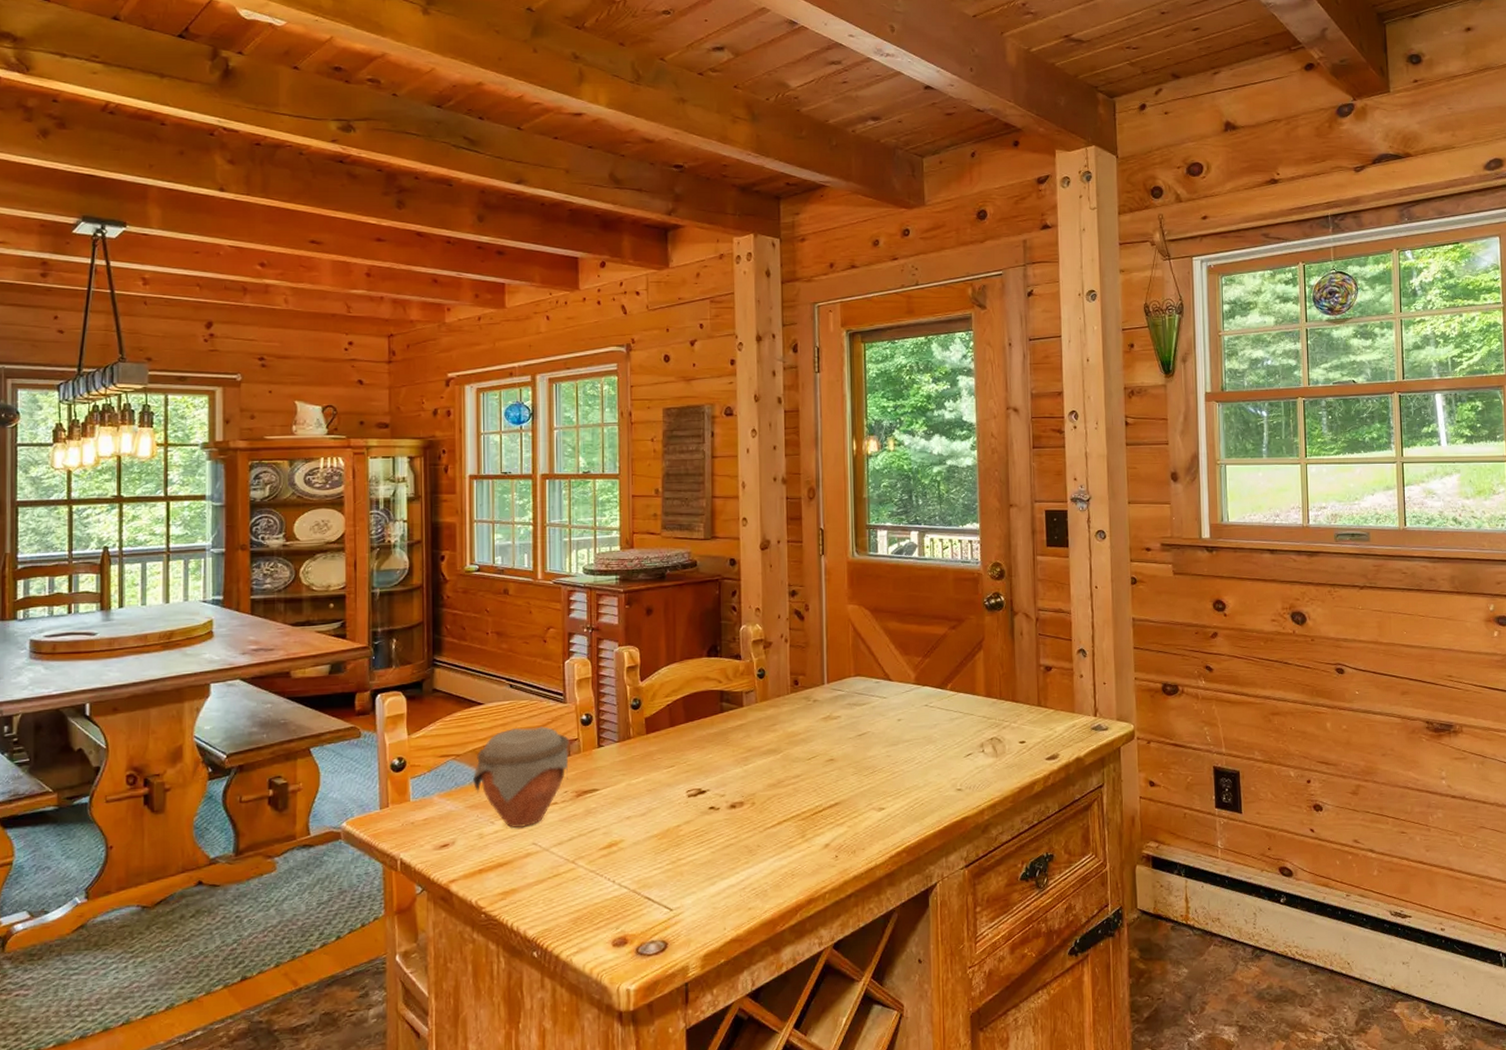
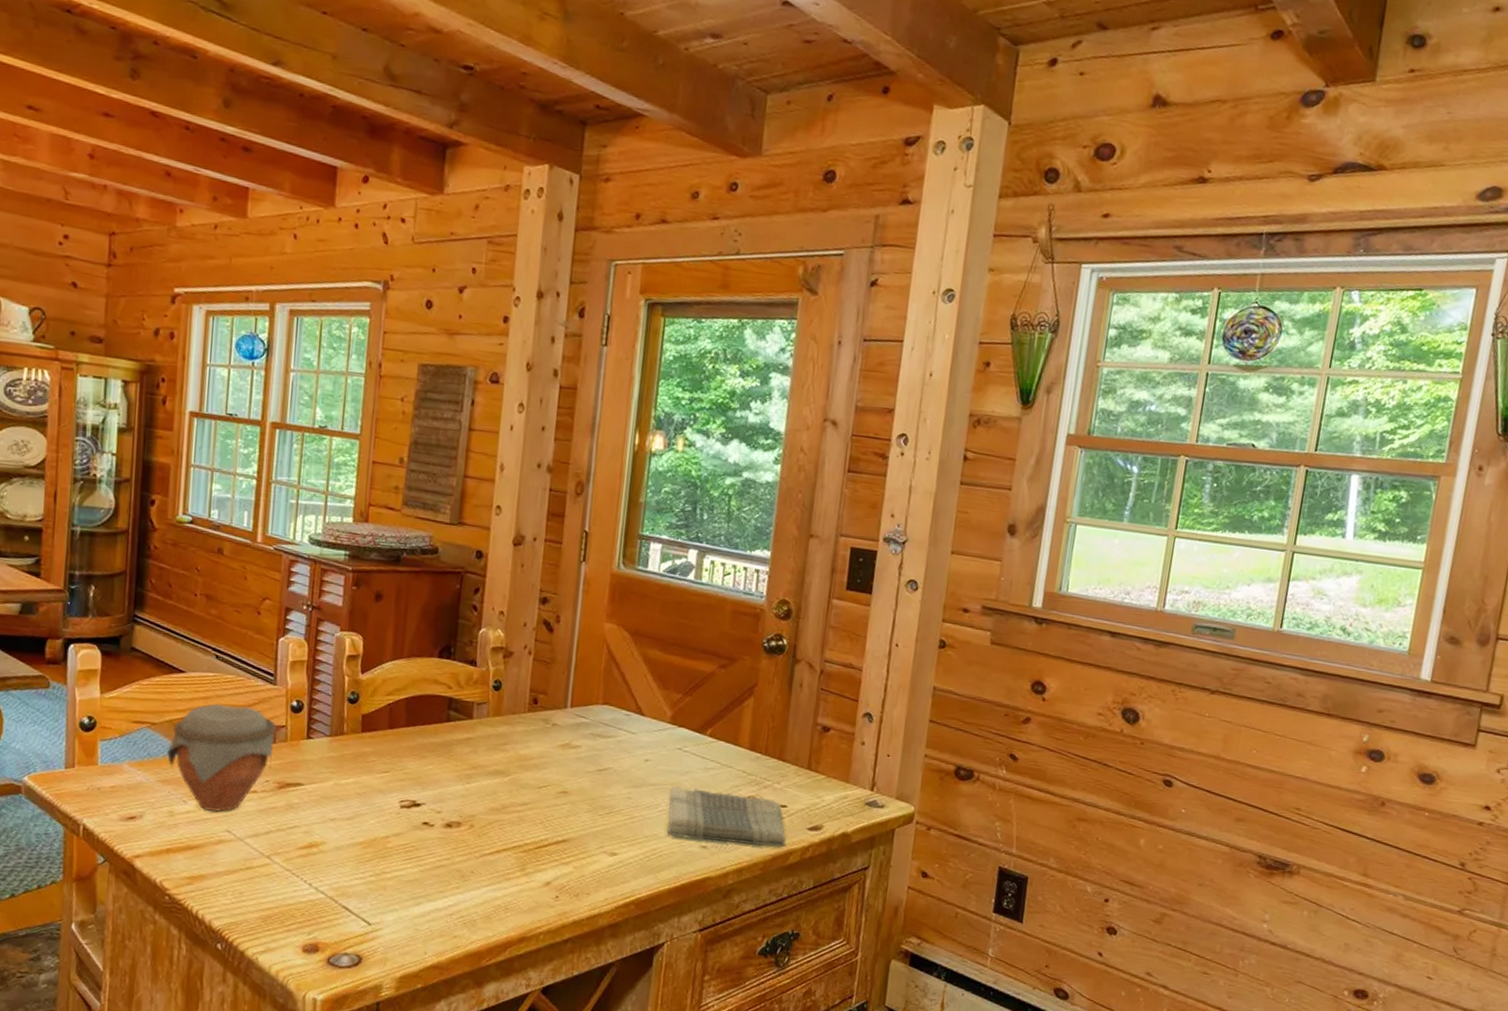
dish towel: none [922,737,1030,786] -> present [667,786,787,848]

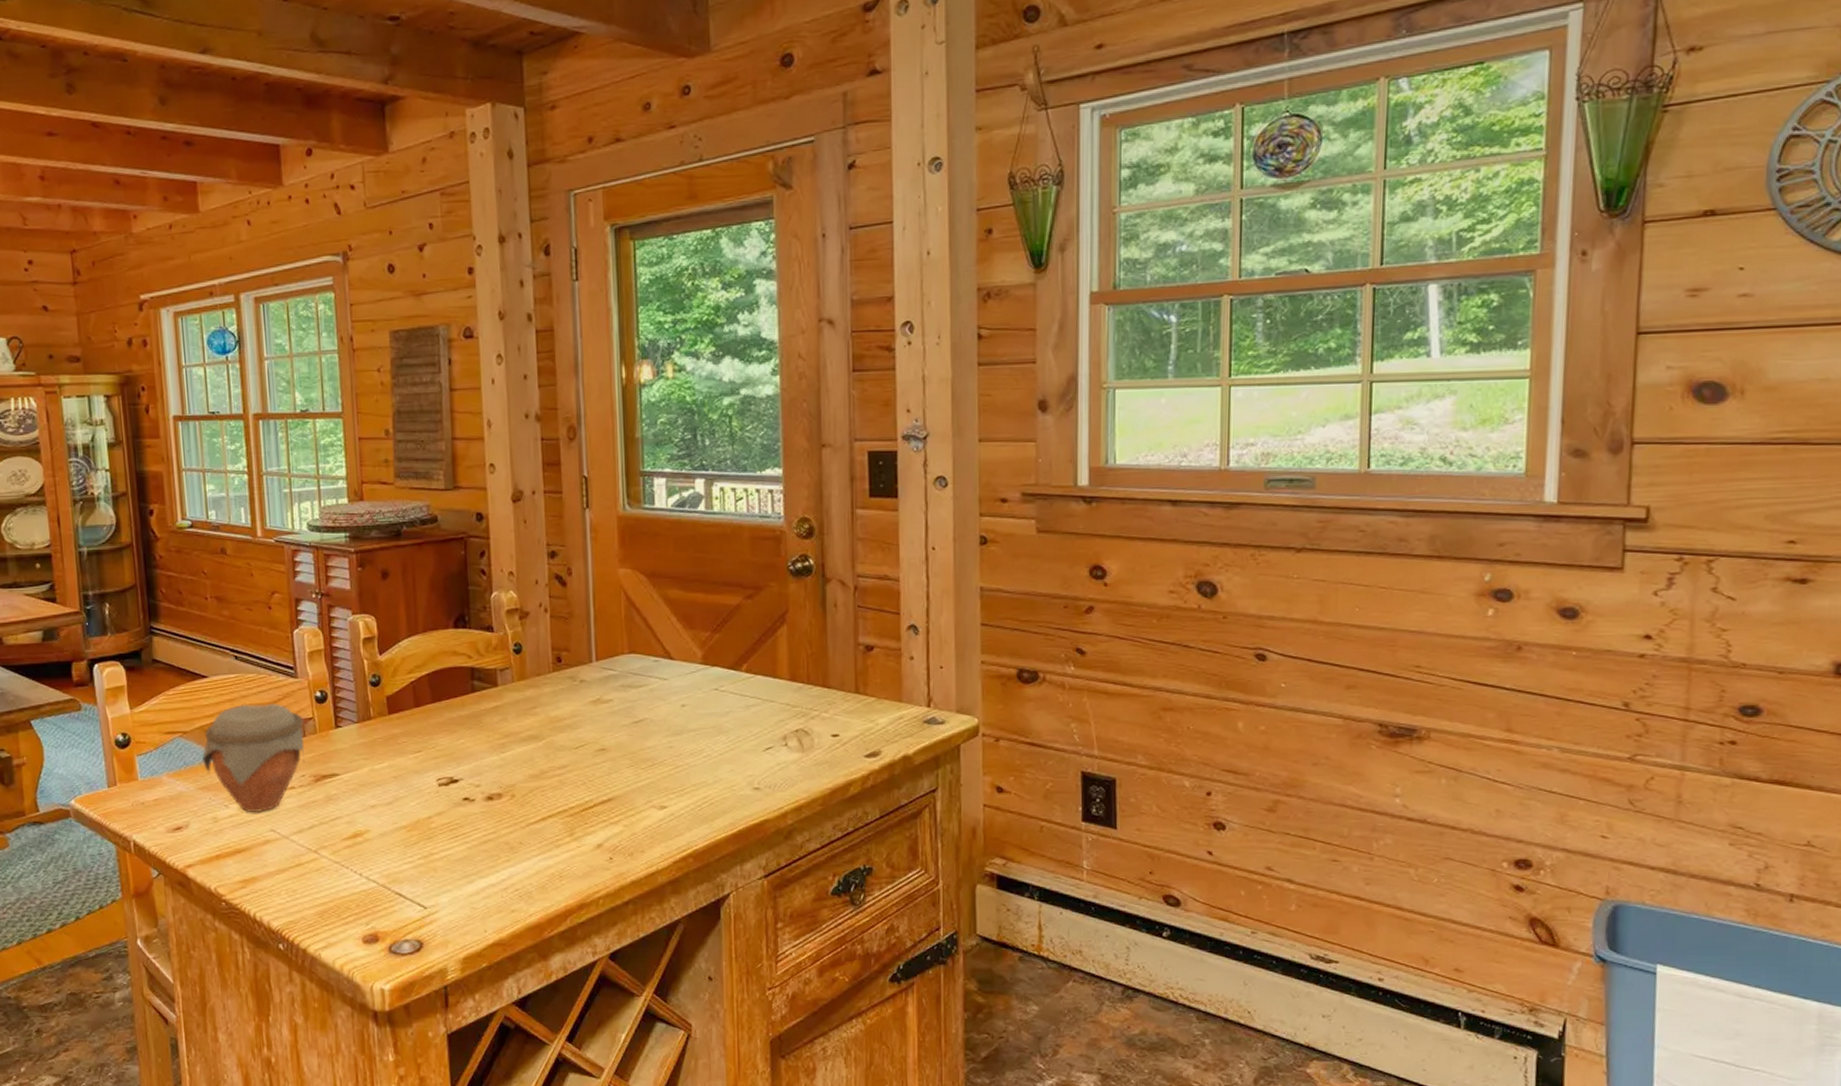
dish towel: present [667,786,787,848] -> none [711,728,844,783]

